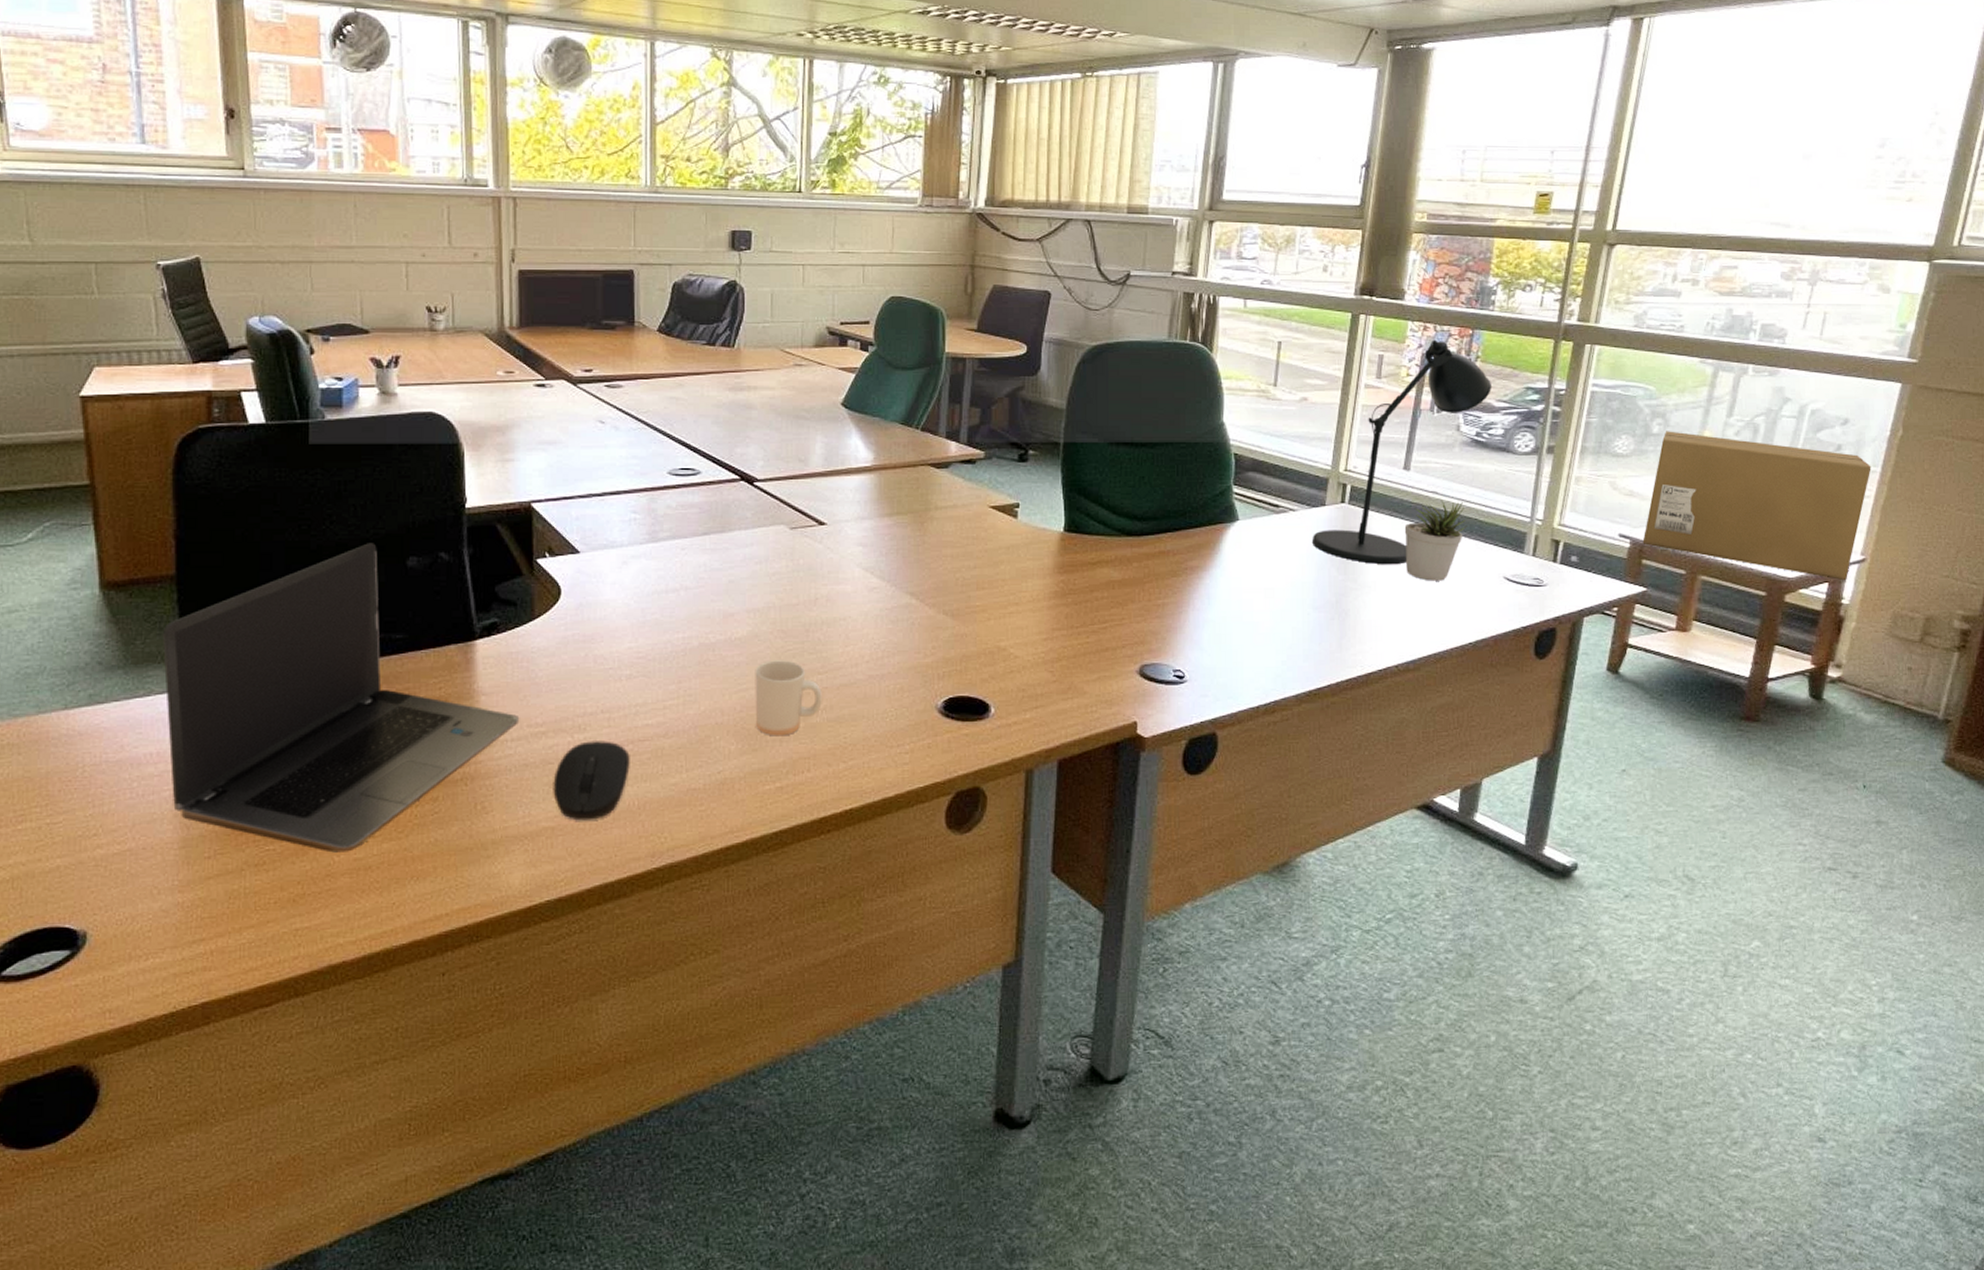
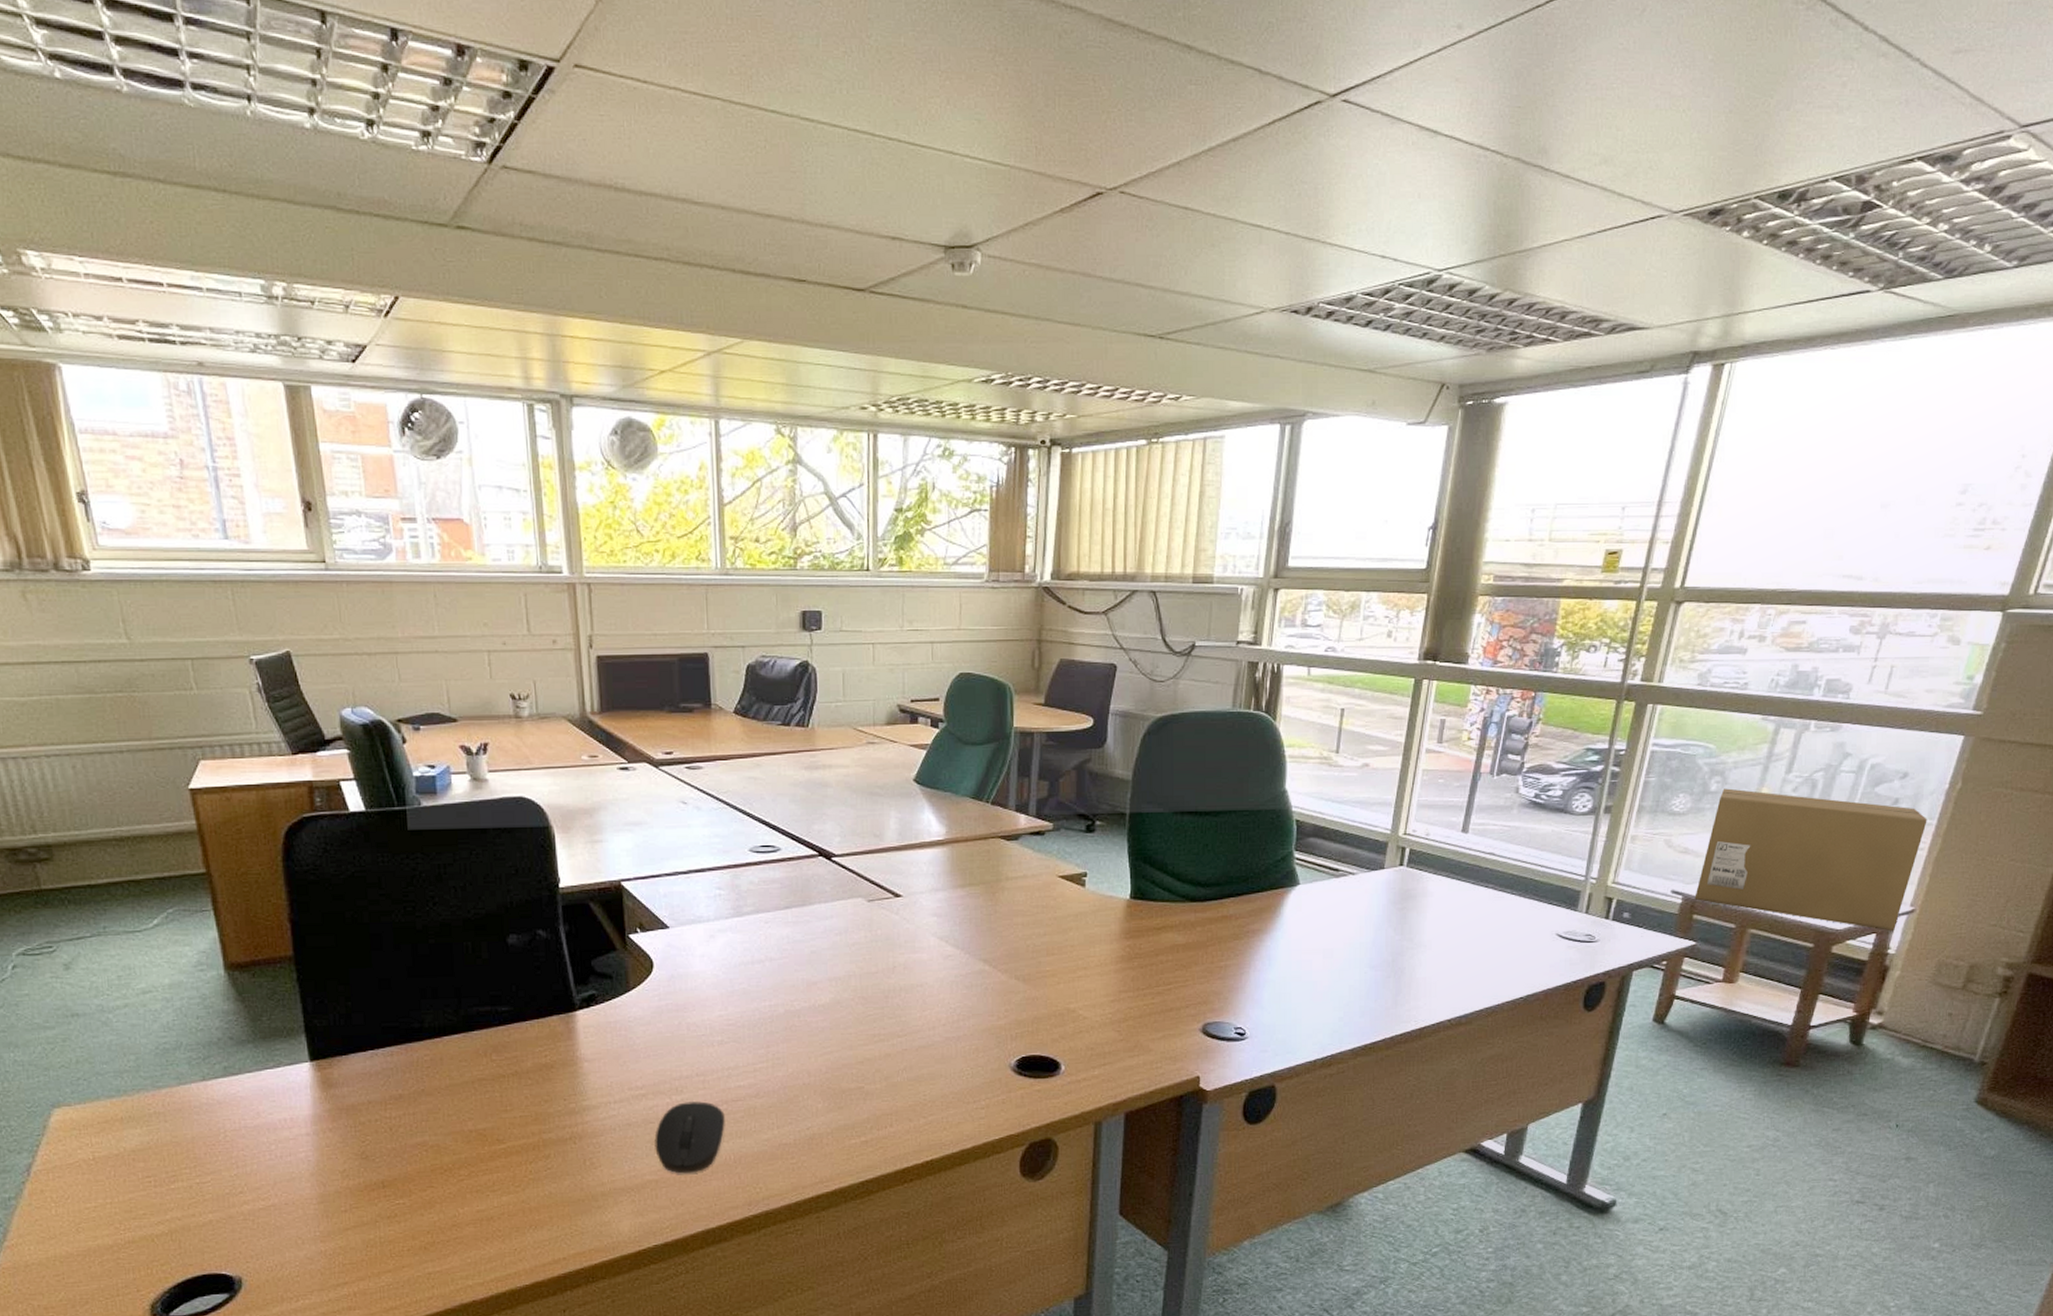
laptop computer: present [162,543,520,853] -> none [285,922,621,1205]
mug: present [755,660,822,736] -> none [838,1024,902,1095]
desk lamp: present [1311,339,1491,565] -> none [1370,703,1552,925]
potted plant: present [1404,500,1467,581] -> none [1461,861,1522,939]

